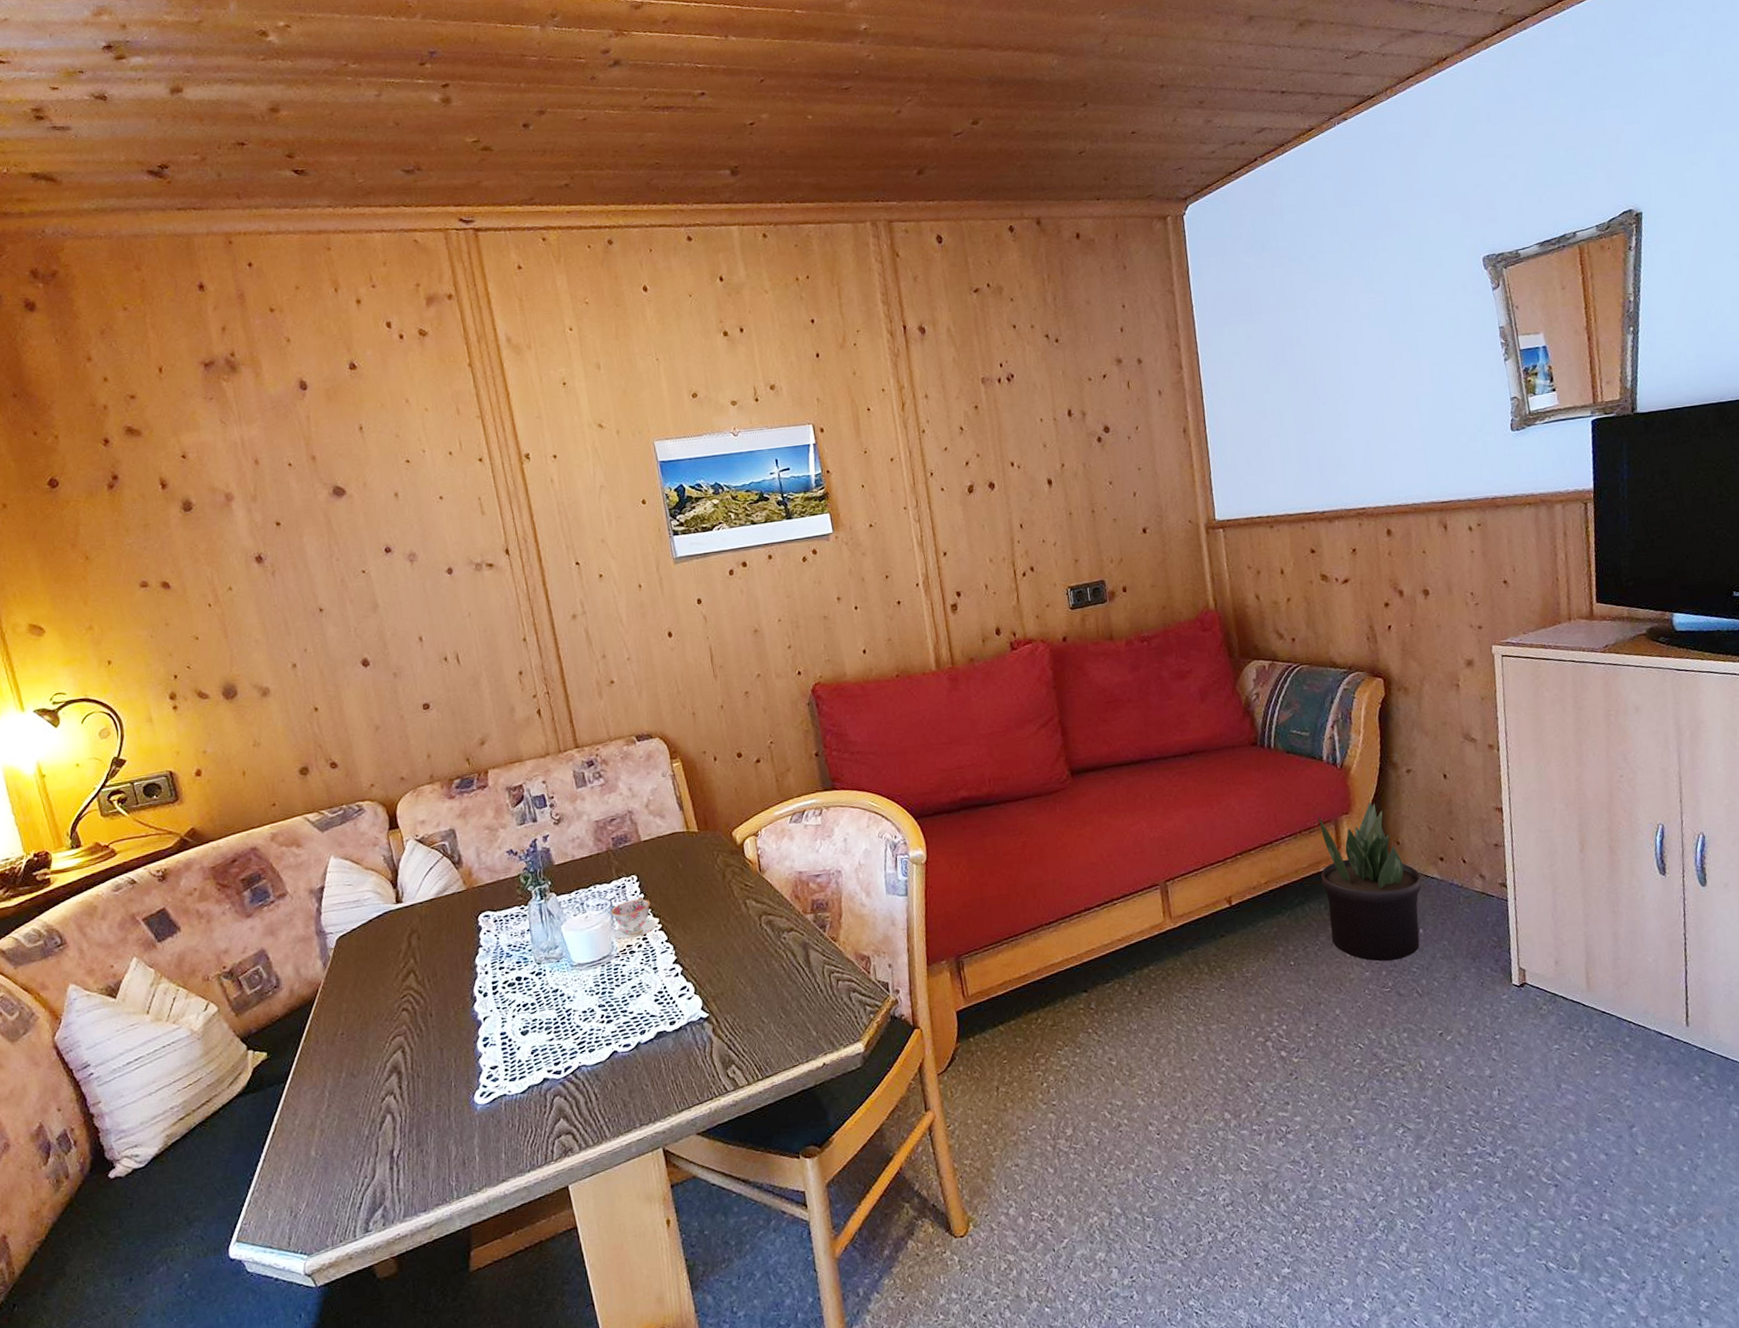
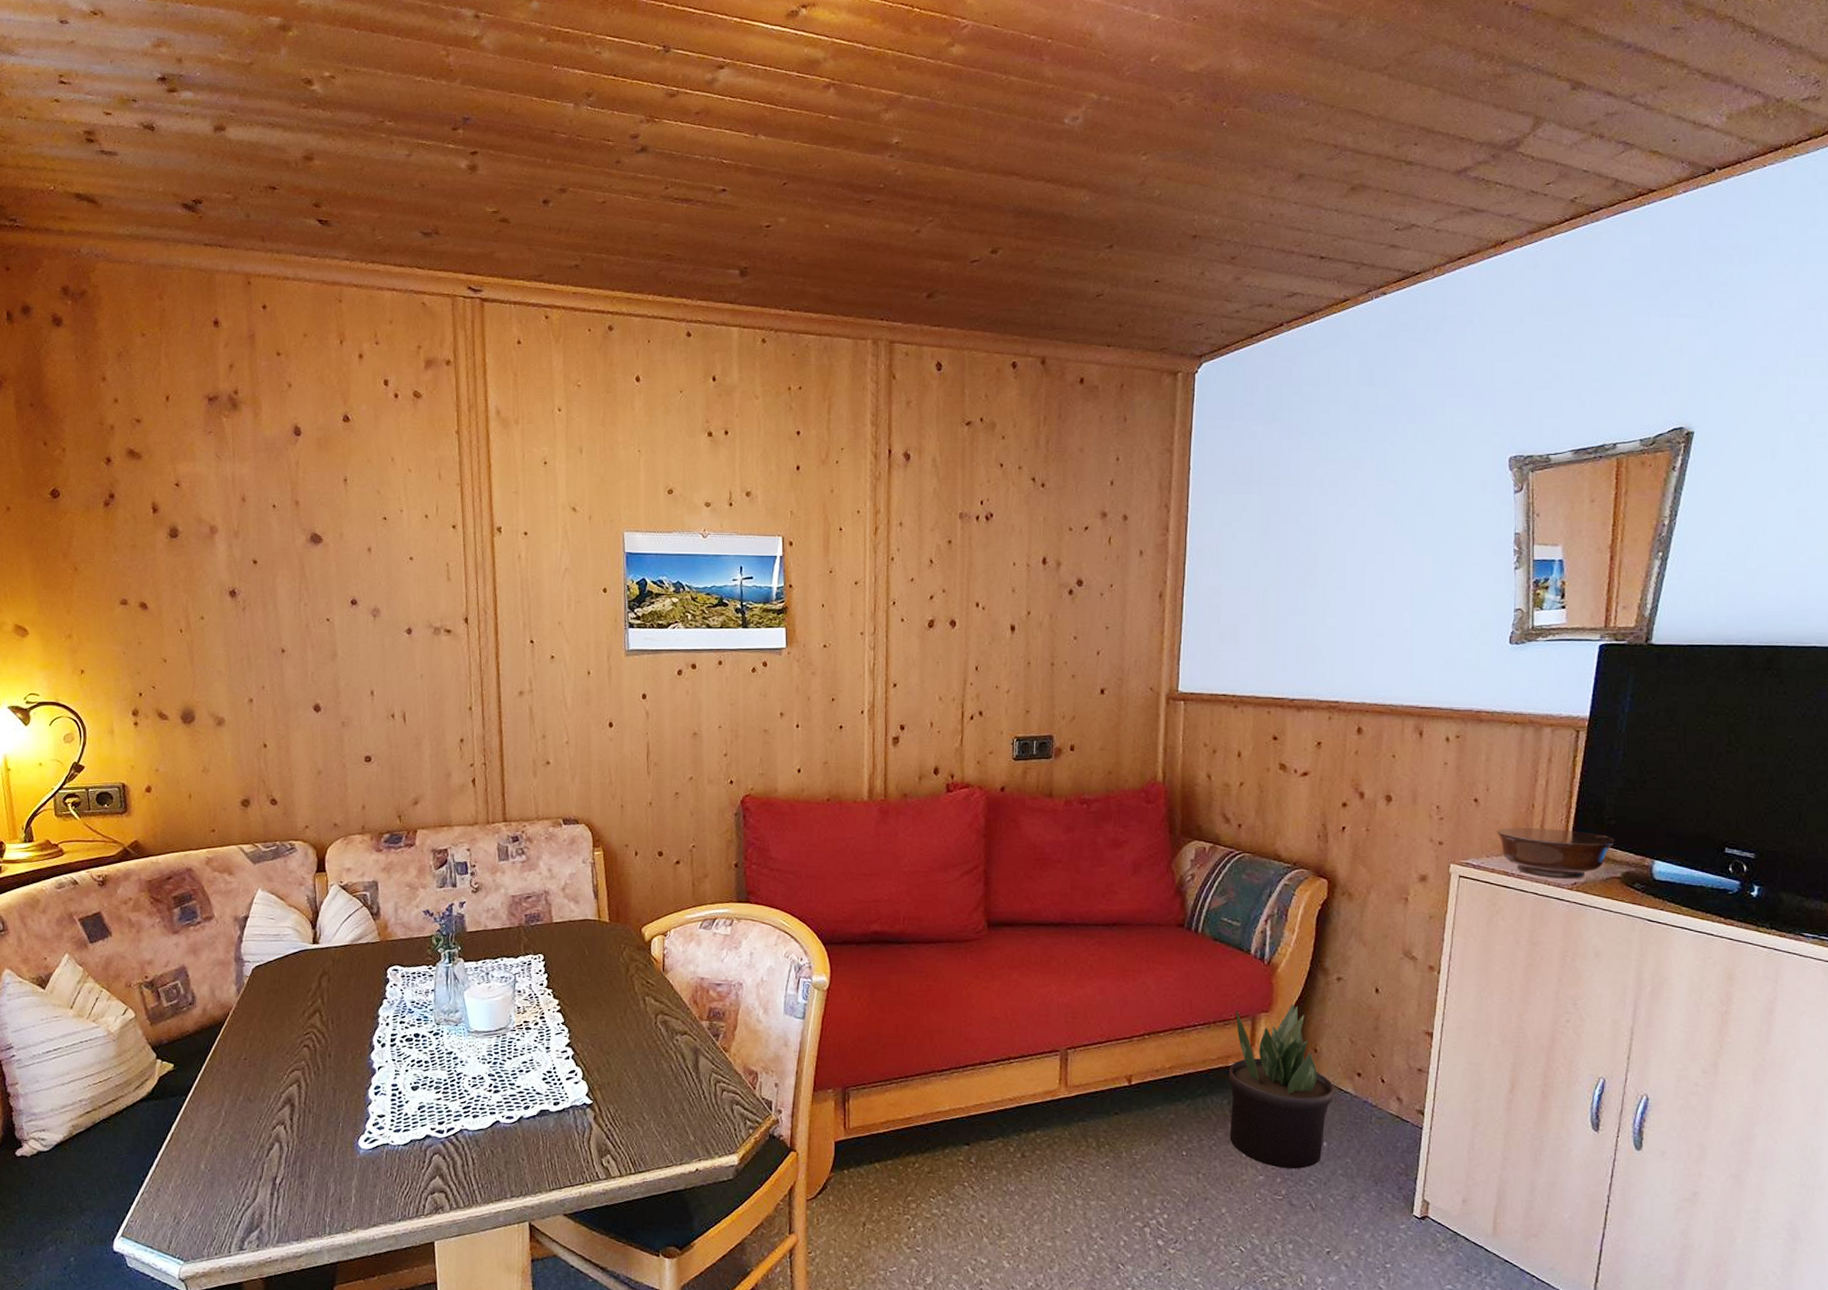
teacup: present [611,896,657,940] -> none [513,975,556,1016]
bowl: none [1528,596,1636,644] -> present [1496,827,1616,879]

